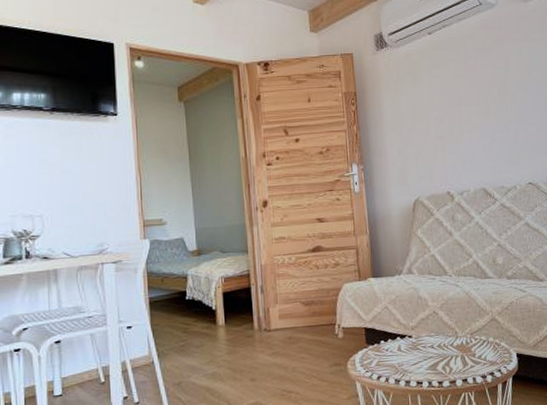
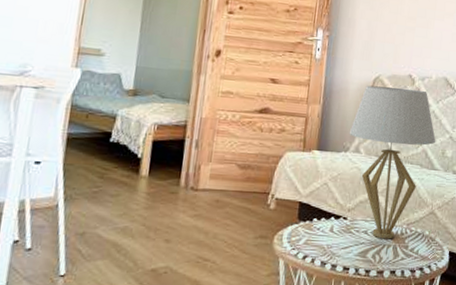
table lamp: none [399,204,485,351] -> present [349,85,436,239]

